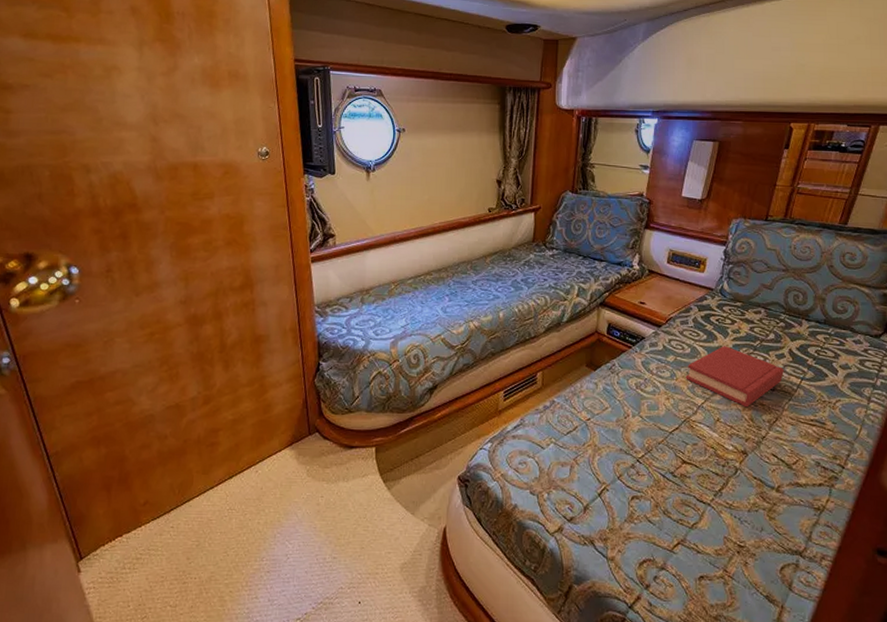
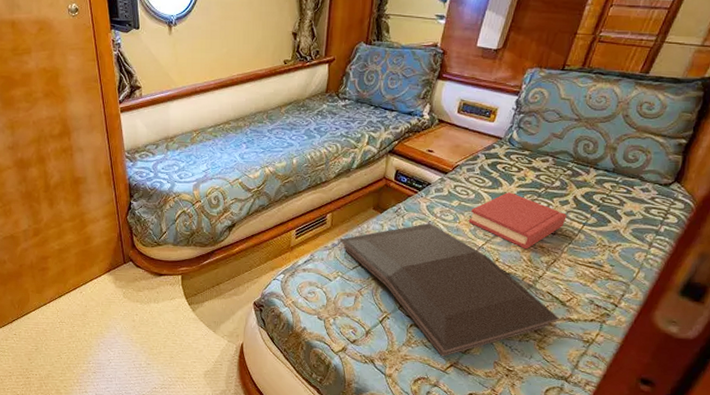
serving tray: none [552,381,787,534] -> present [340,223,559,357]

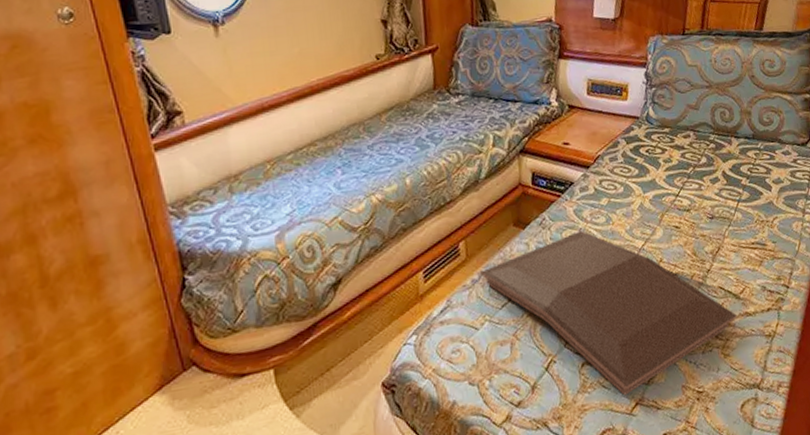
hardback book: present [468,192,567,250] -> none [622,178,721,242]

